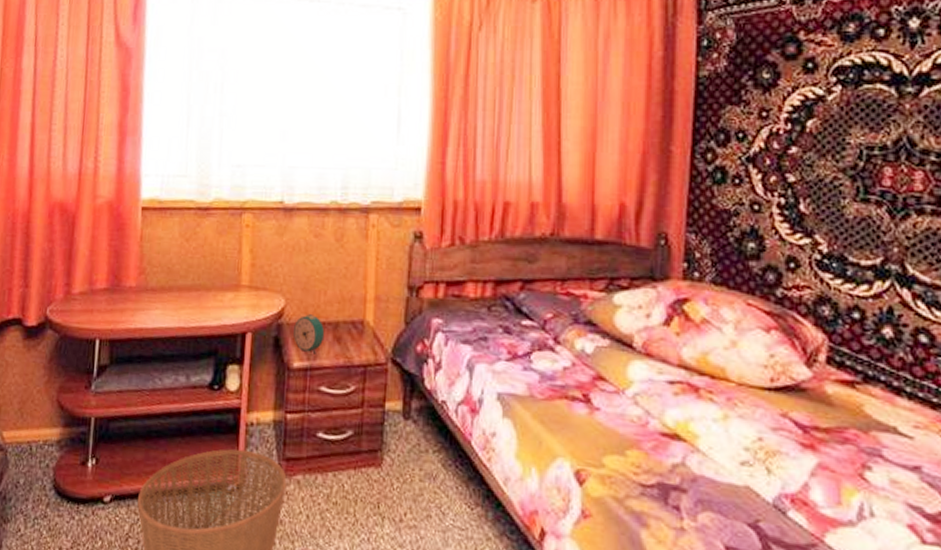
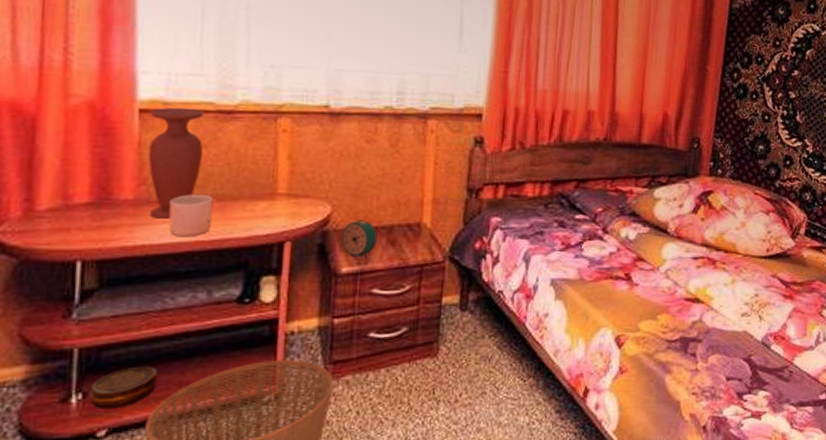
decorative box: none [100,440,149,478] -> present [89,367,159,410]
vase: none [146,205,187,305] -> present [148,107,205,219]
mug: none [159,284,193,323] -> present [168,194,214,237]

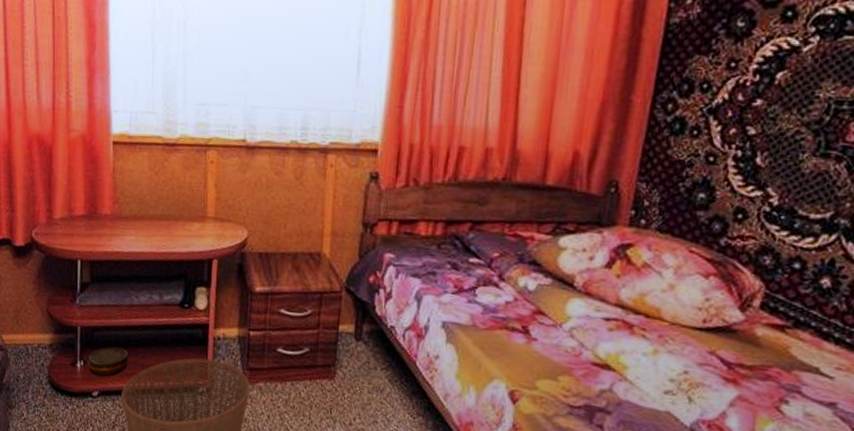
vase: present [148,107,205,219] -> none [119,140,155,232]
mug: present [168,194,214,237] -> none [133,213,163,248]
alarm clock: present [342,220,378,258] -> none [256,245,285,281]

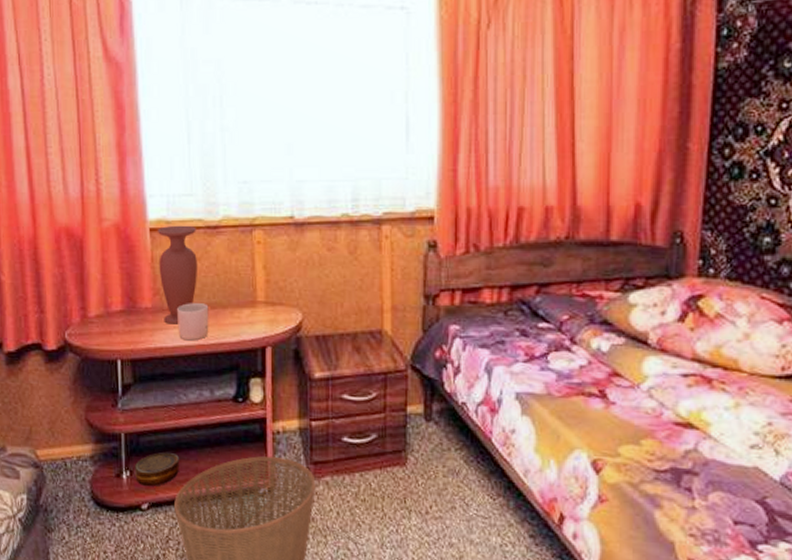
vase: none [119,140,155,232] -> present [158,225,198,325]
mug: none [133,213,163,248] -> present [176,303,209,341]

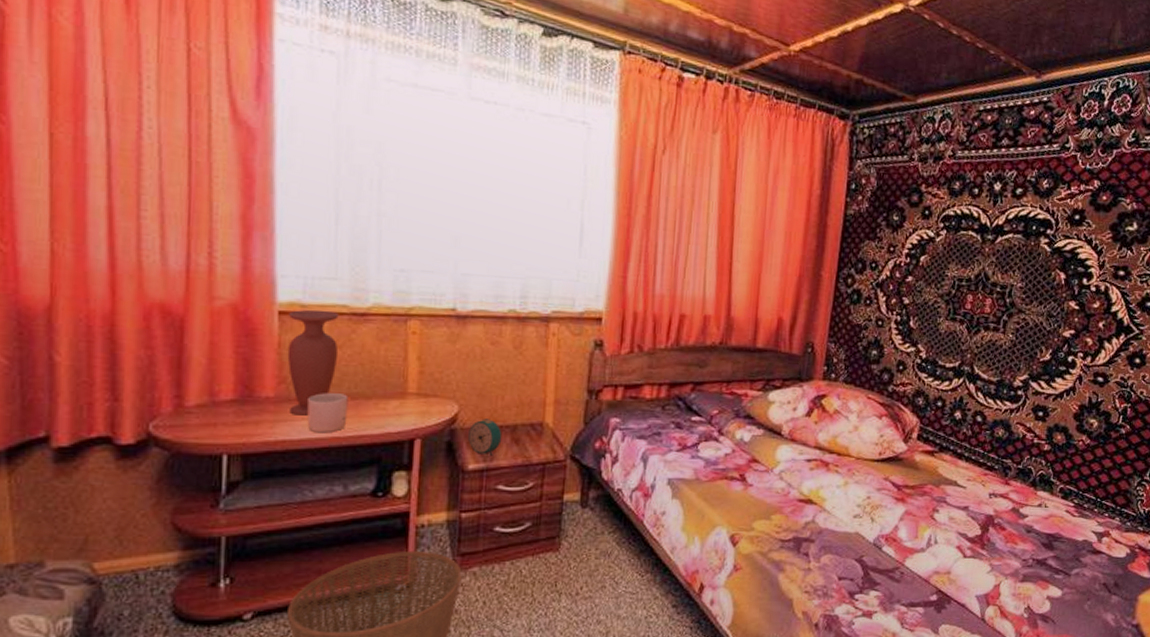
decorative box: present [134,452,180,487] -> none [236,555,299,594]
alarm clock: none [313,326,344,364] -> present [468,419,503,456]

